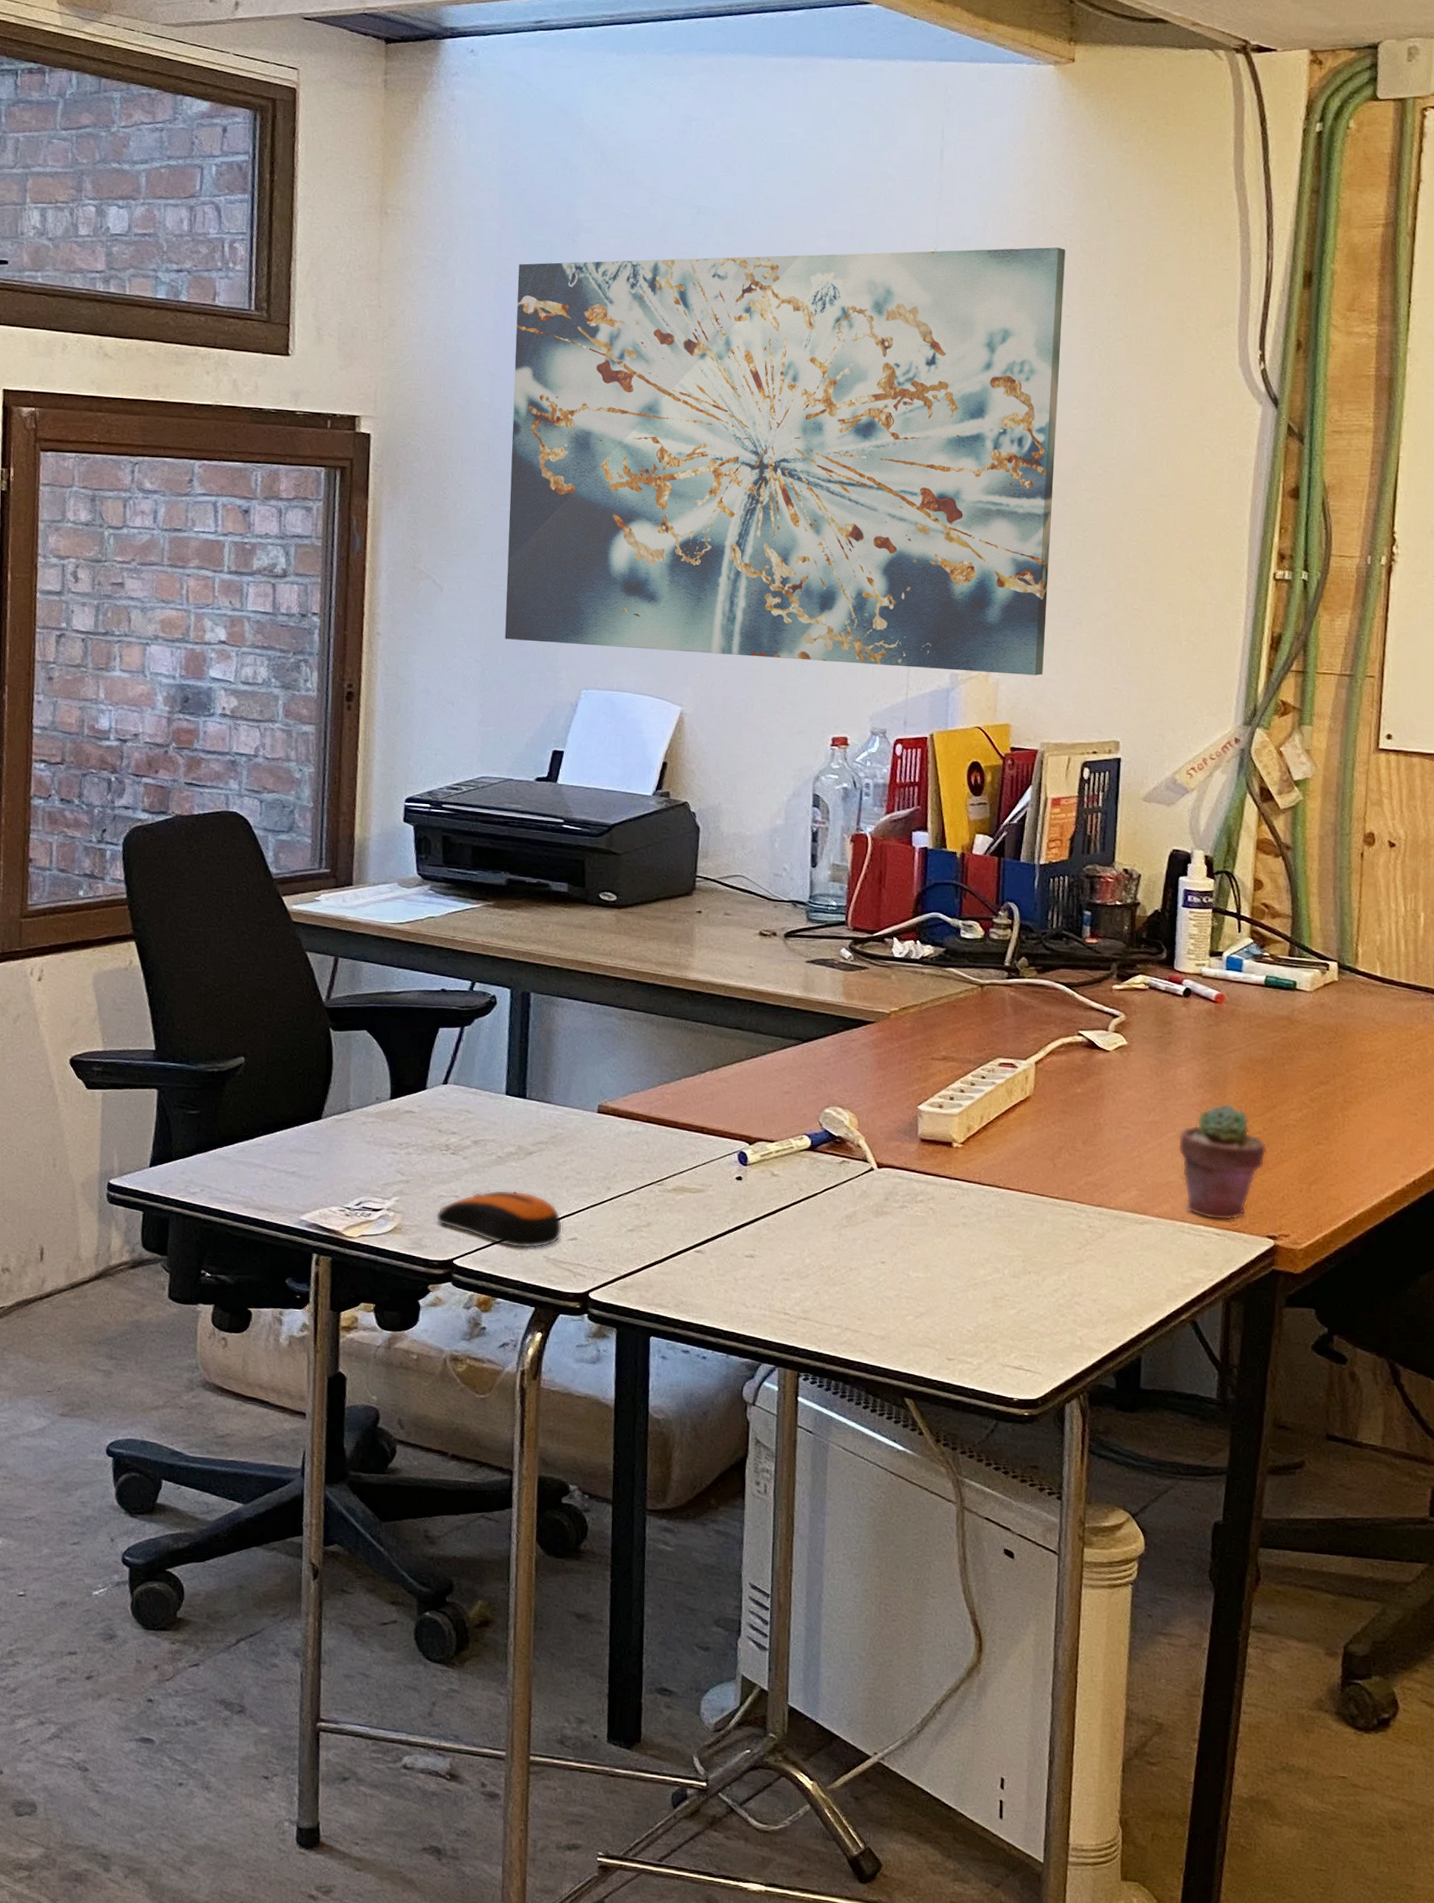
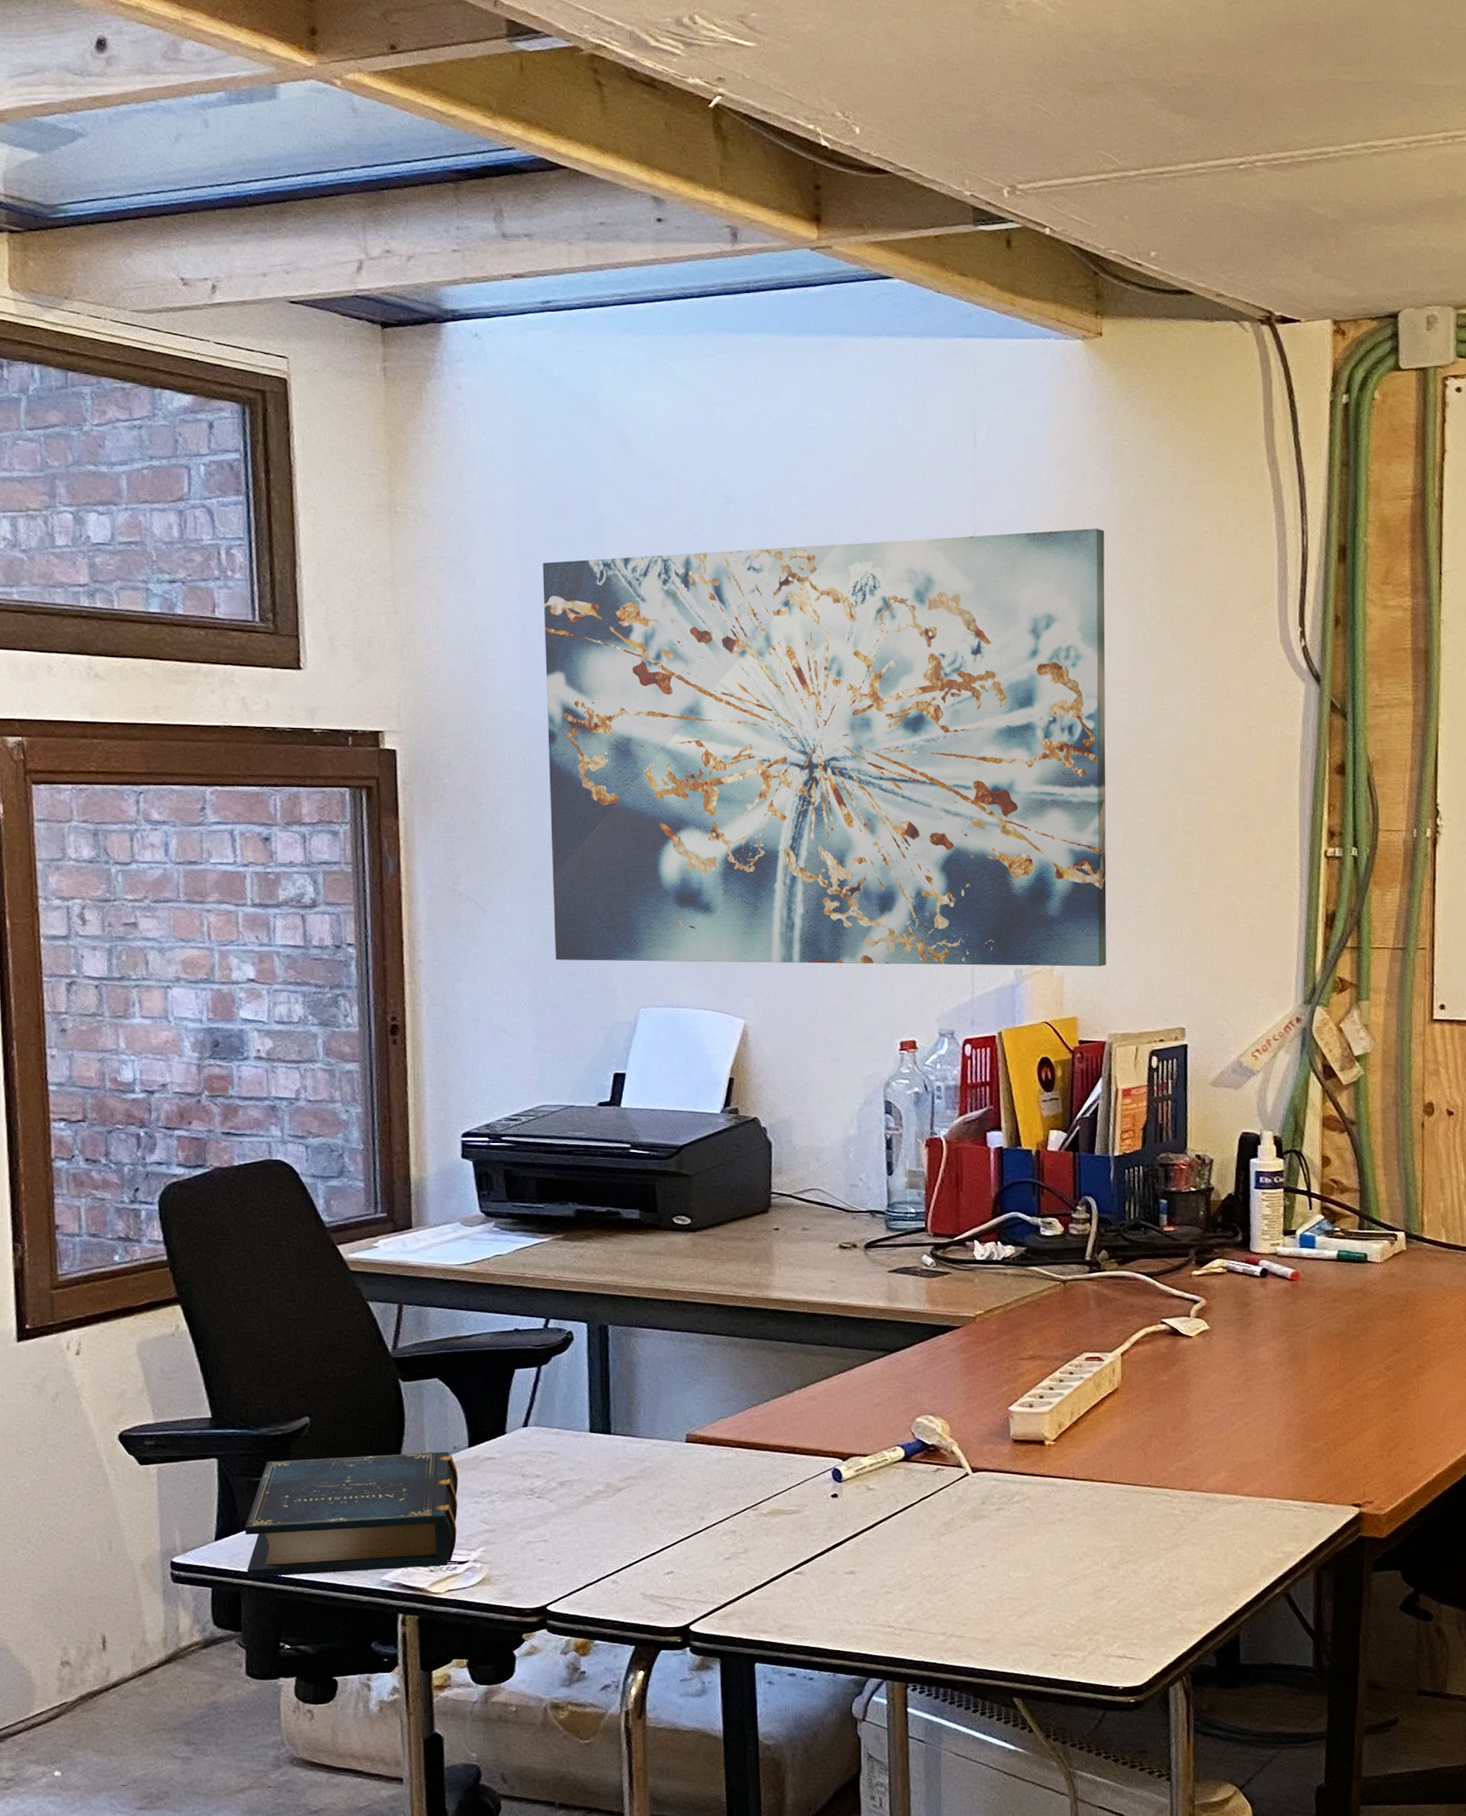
book: none [176,1095,379,1211] -> present [245,1451,459,1578]
computer mouse: present [435,1189,563,1249] -> none [525,1529,659,1587]
potted succulent: present [1177,1103,1267,1221] -> none [1263,1379,1348,1494]

